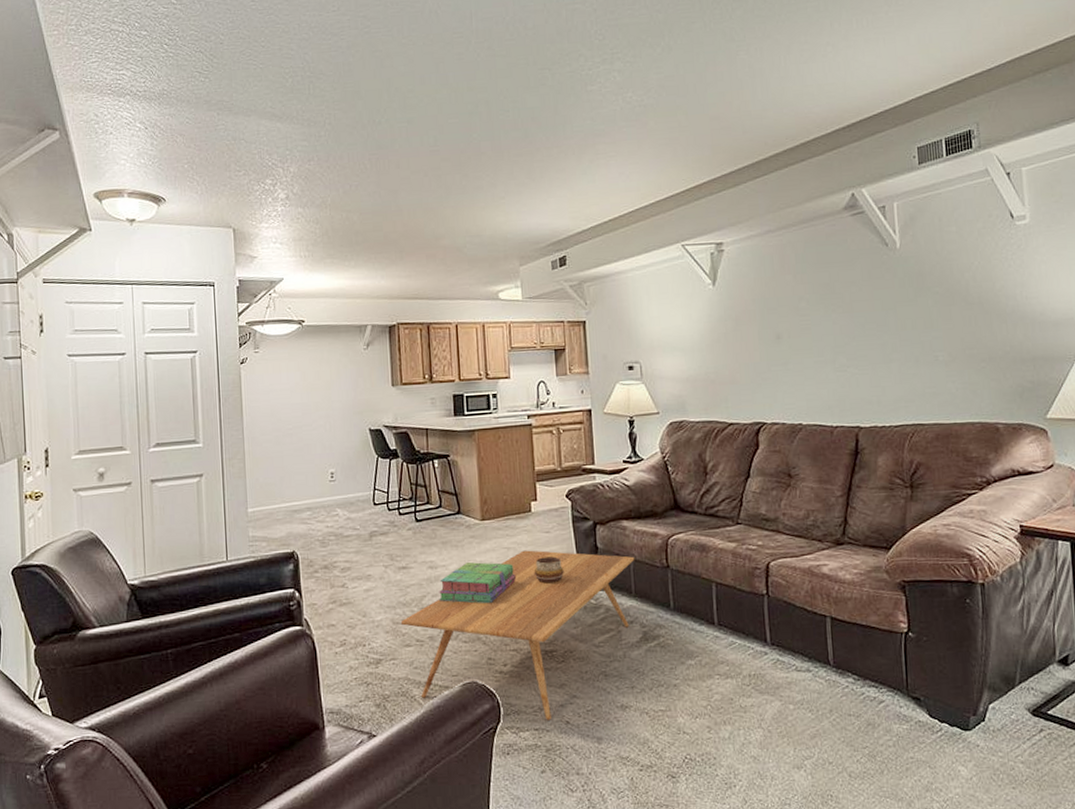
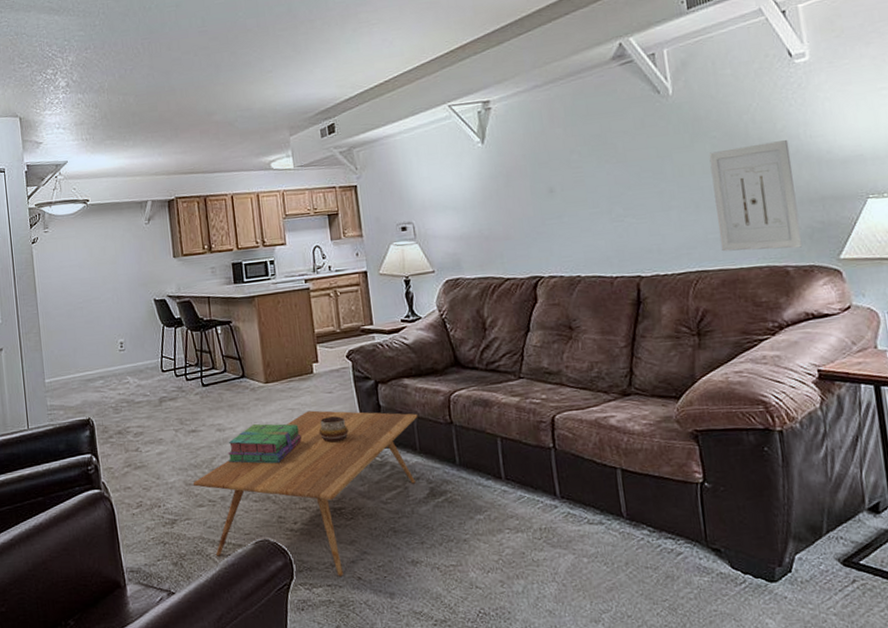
wall art: none [931,300,1013,407] -> present [709,140,803,252]

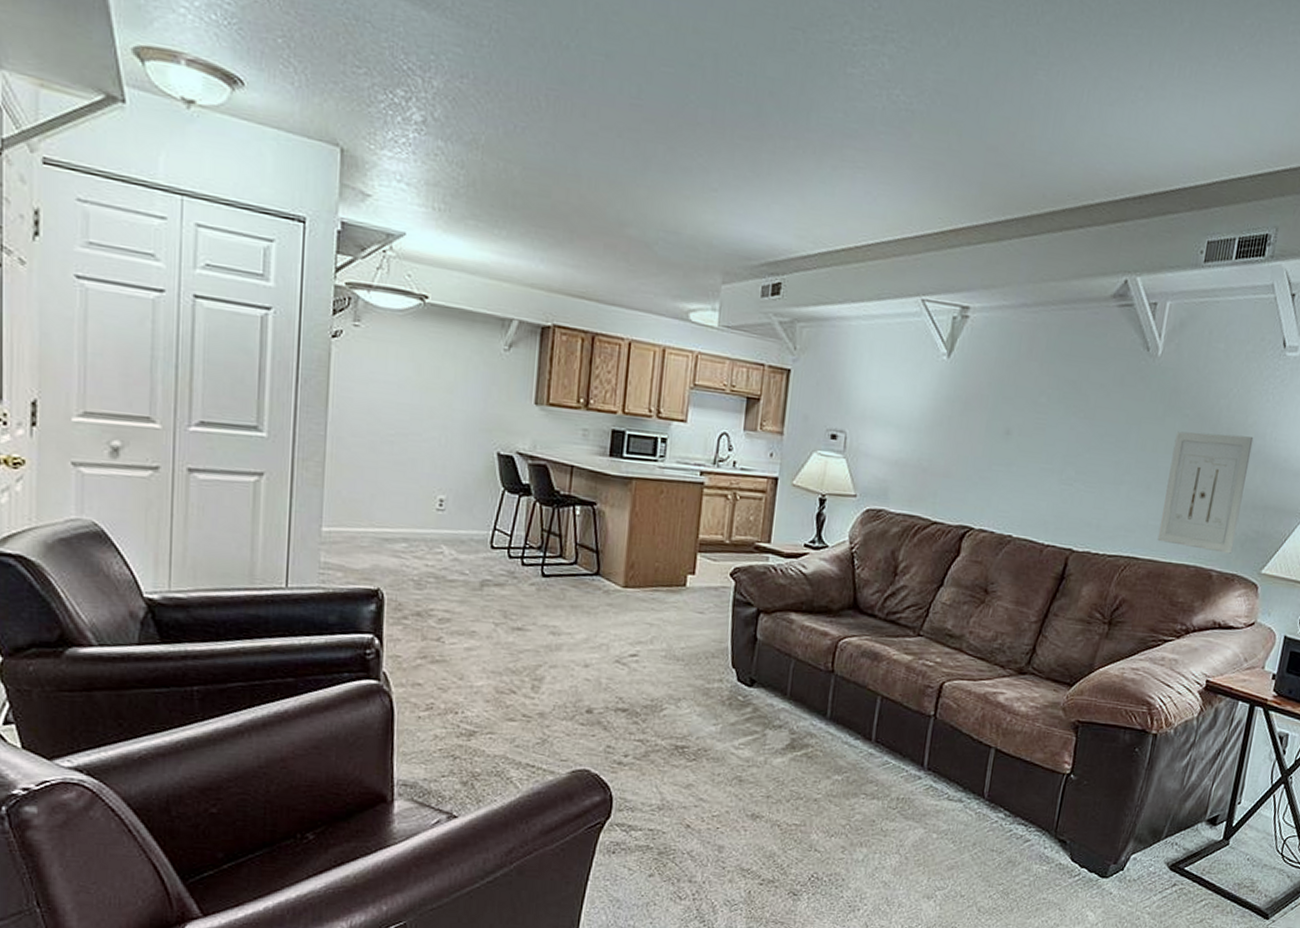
coffee table: present [192,410,418,576] -> none [505,629,797,822]
stack of books: present [228,423,302,464] -> none [558,634,655,685]
decorative bowl: present [318,416,349,443] -> none [677,640,713,672]

